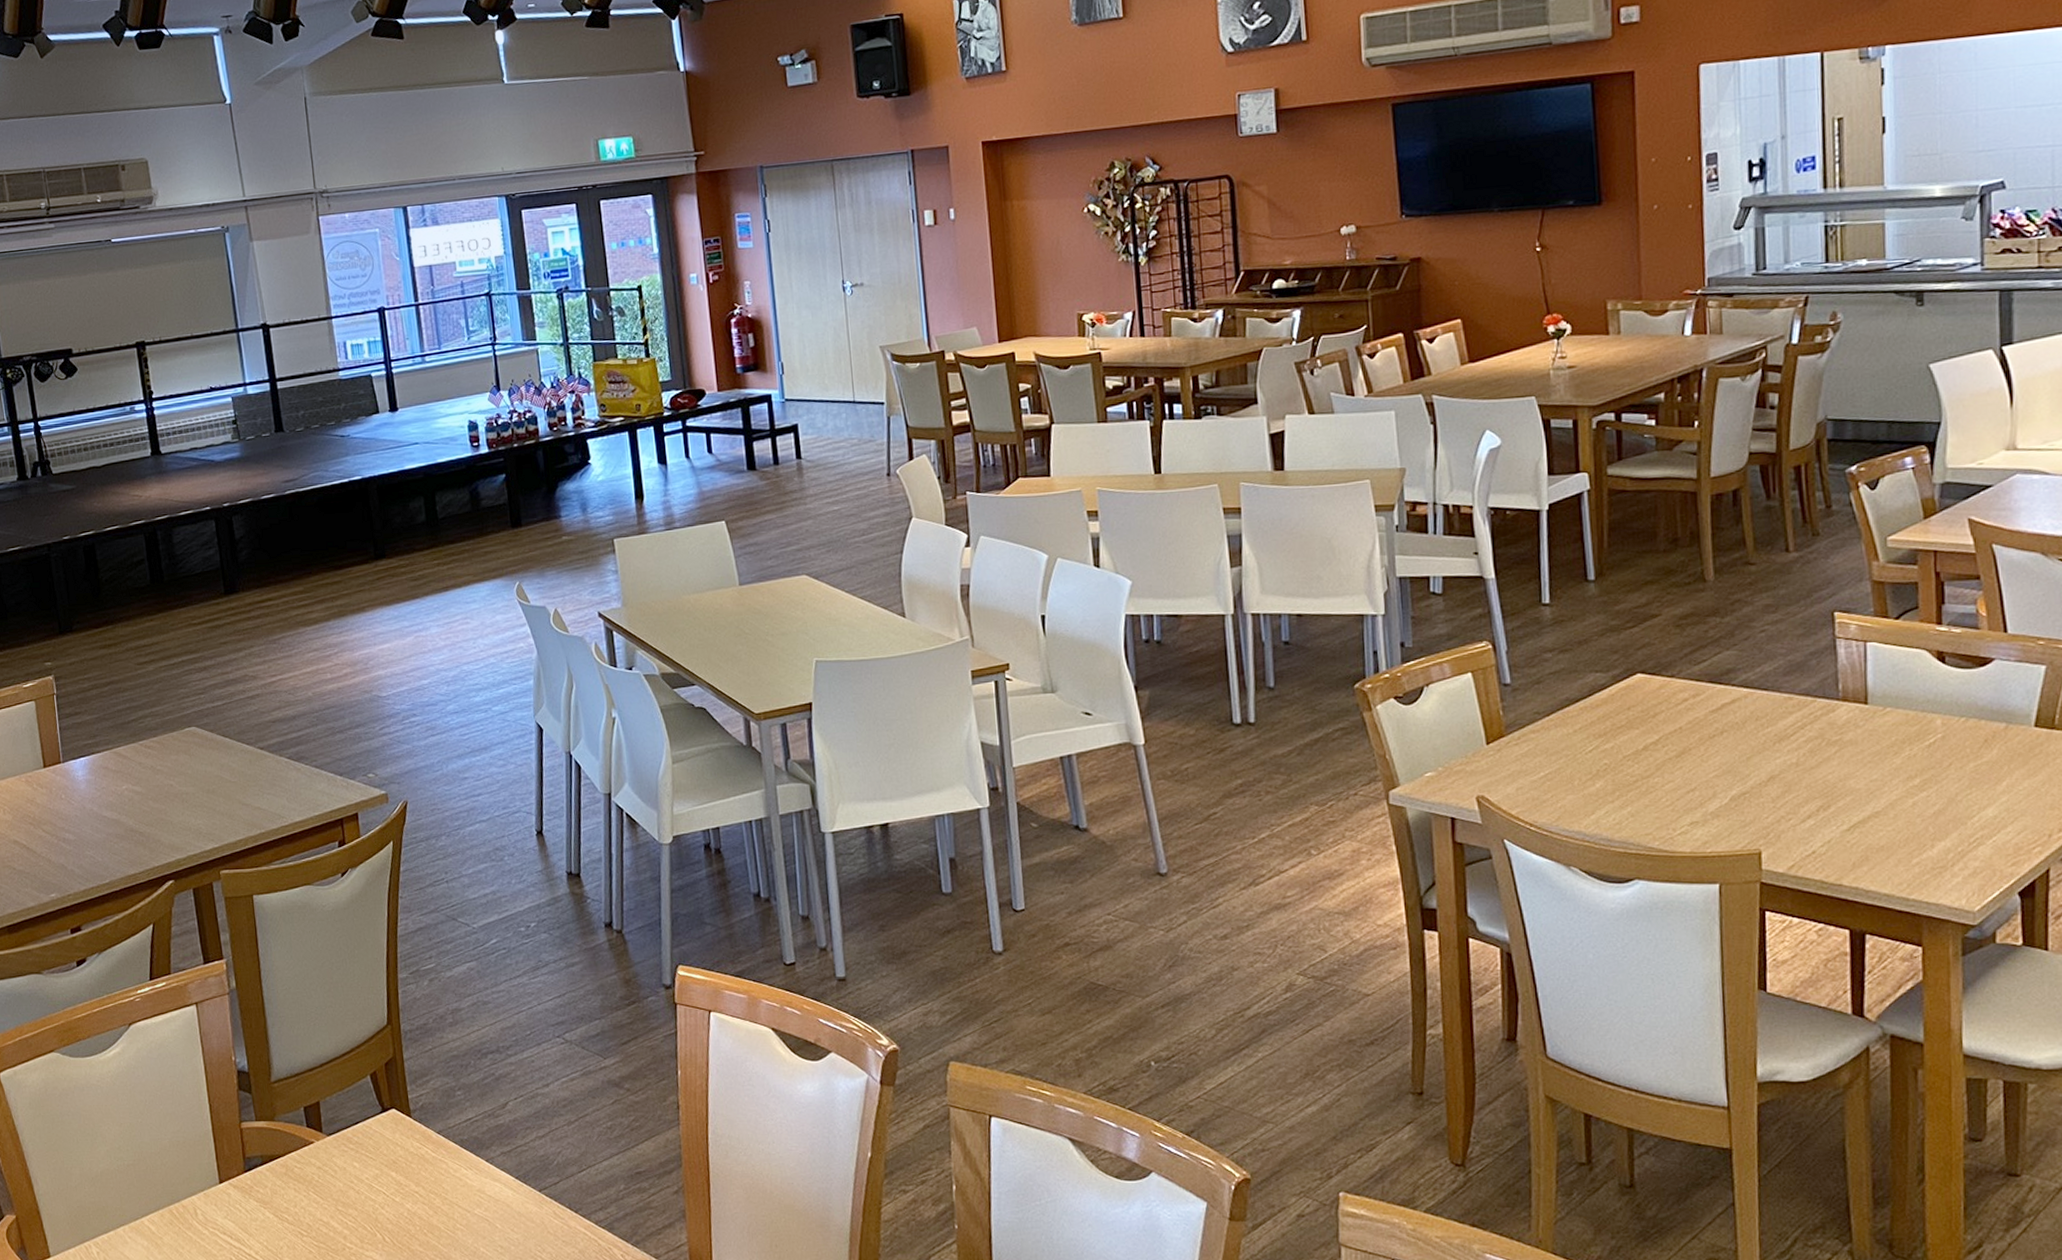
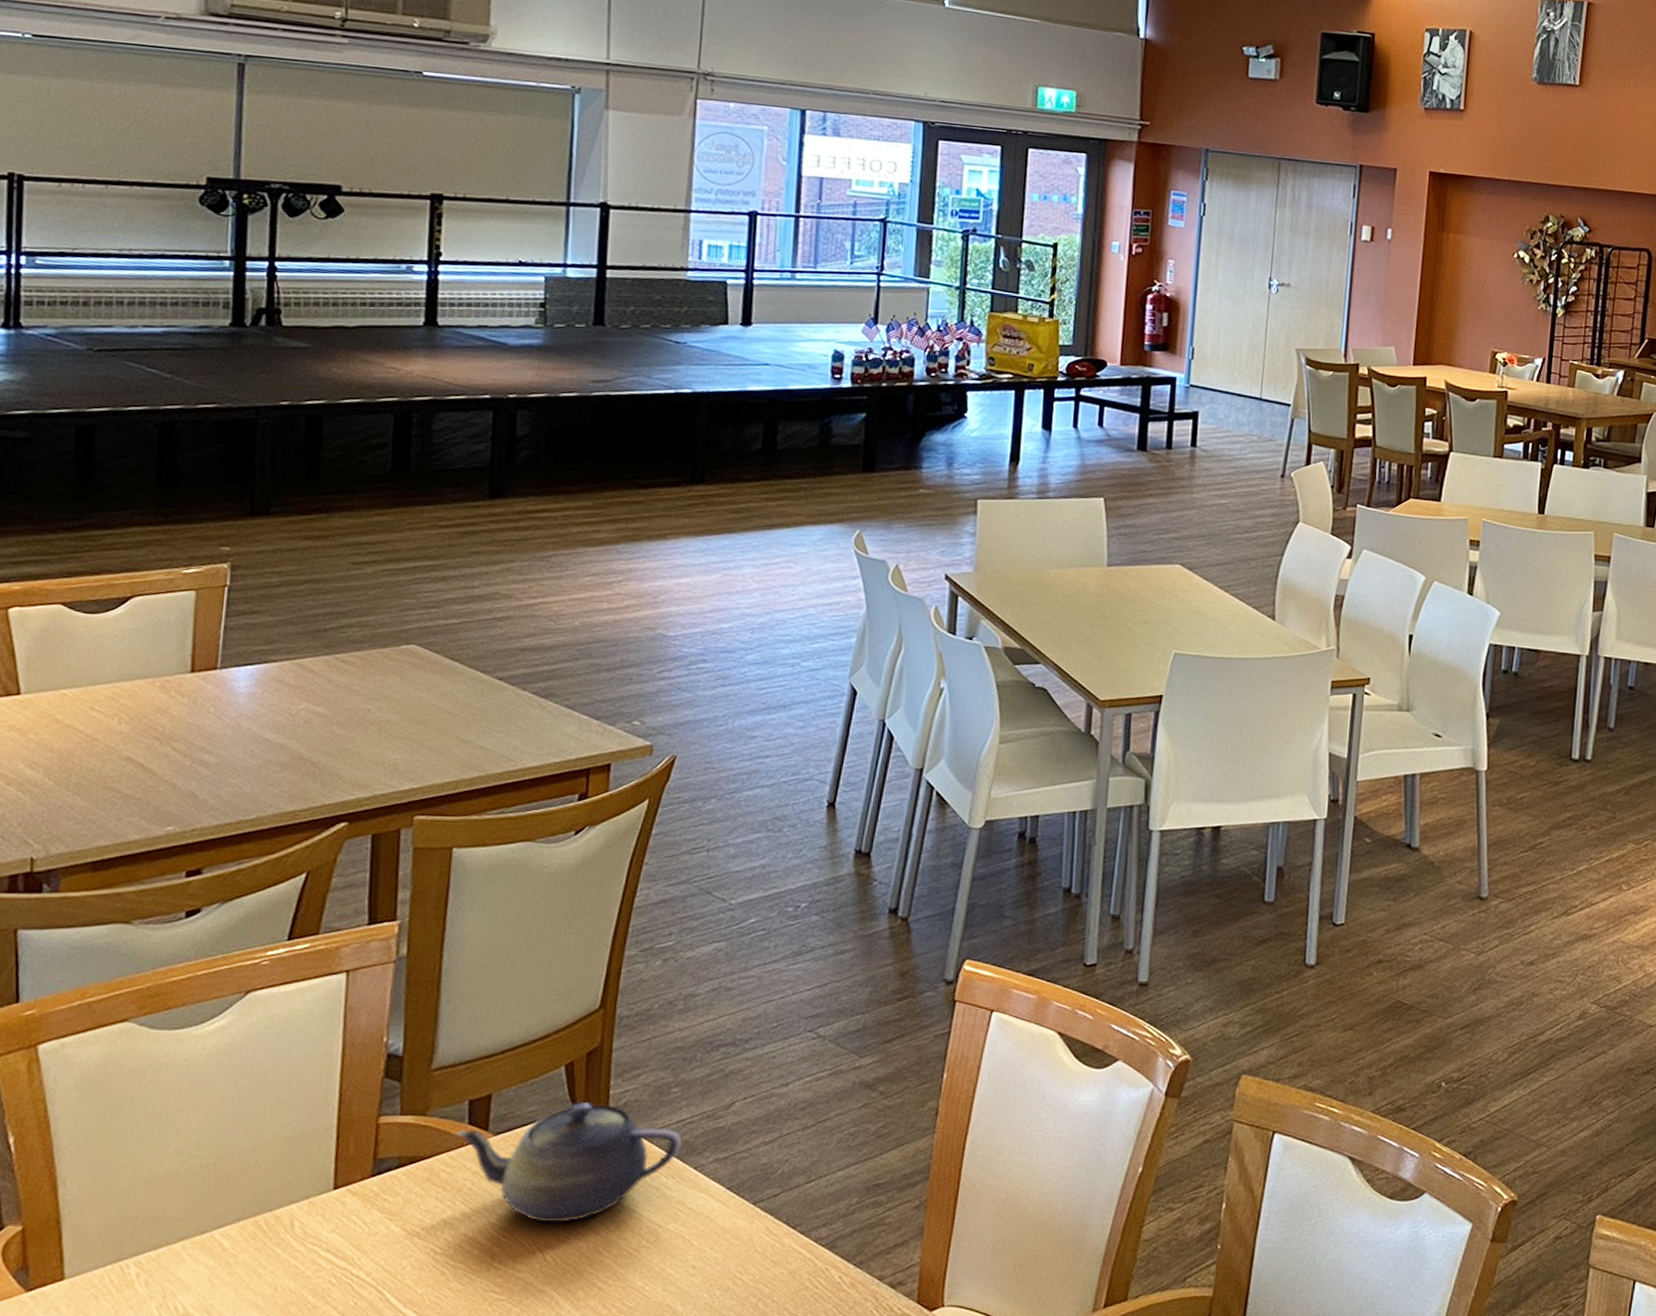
teapot: none [298,1106,472,1209] -> present [454,1103,682,1223]

